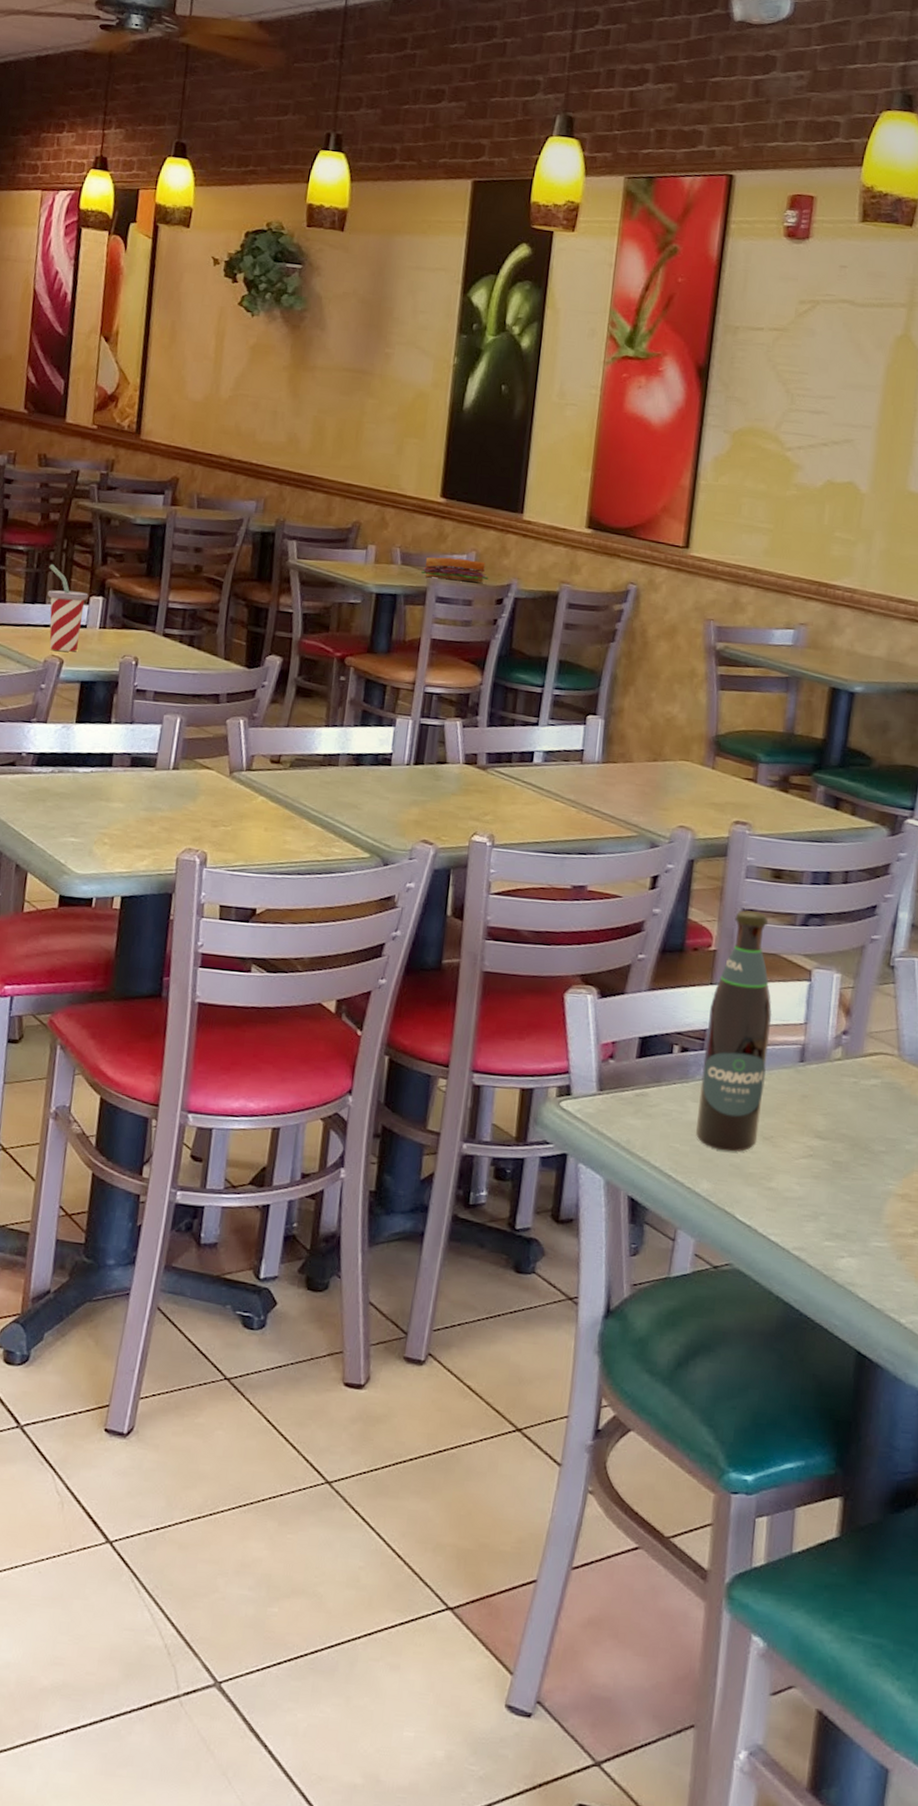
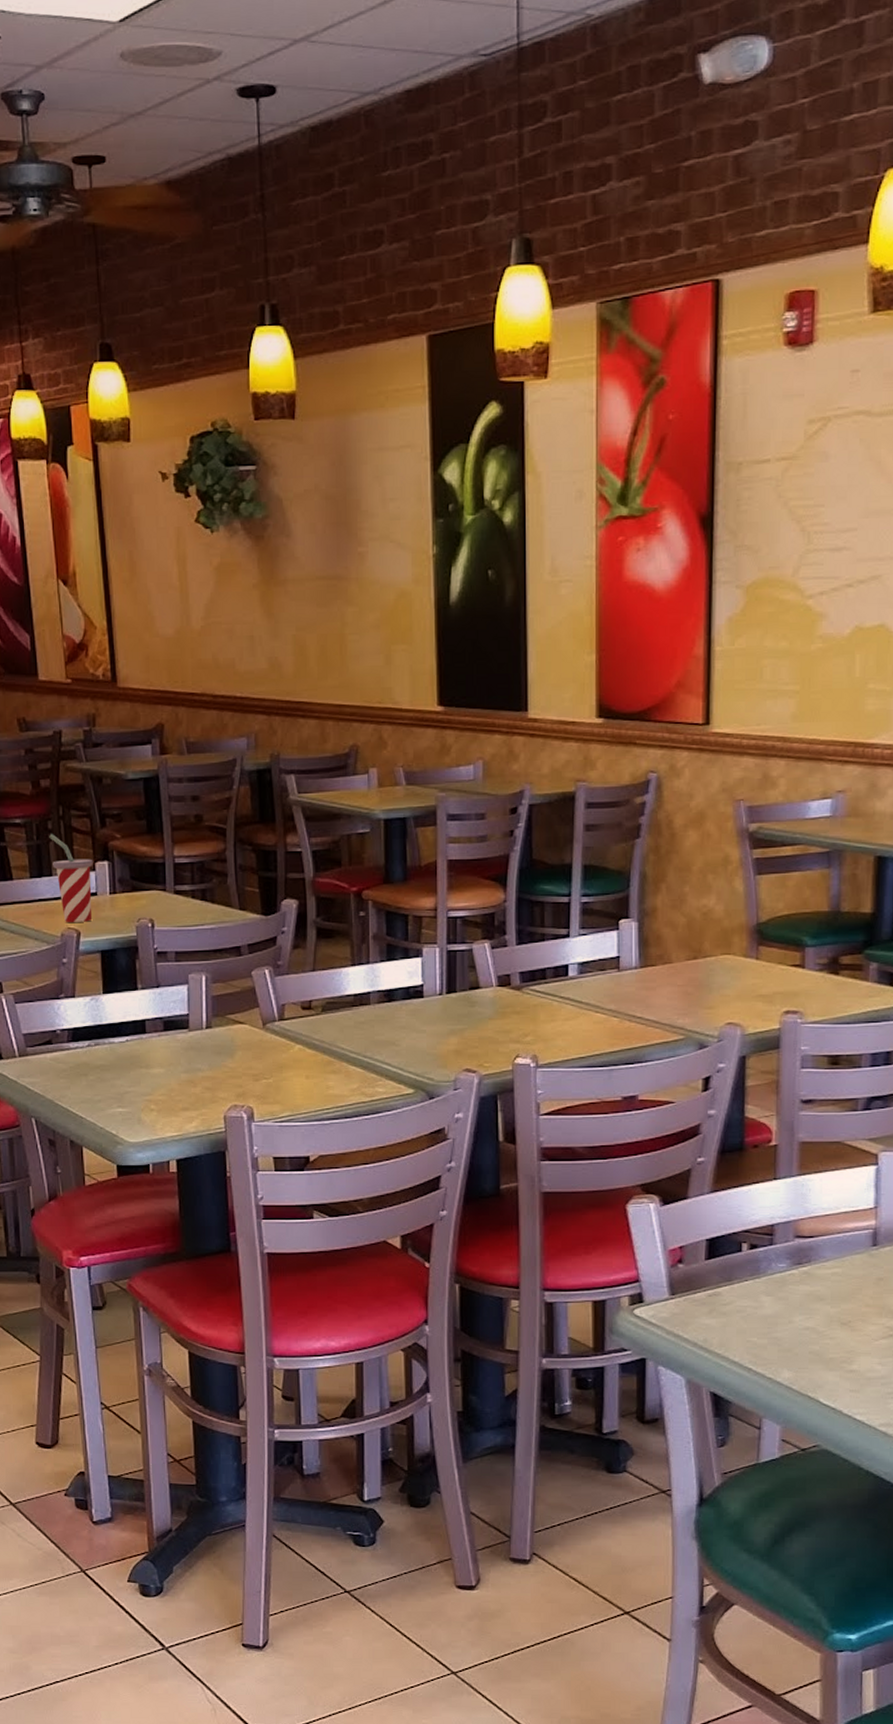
submarine sandwich: present [421,557,489,583] -> none [428,770,499,795]
bottle: present [695,910,772,1152] -> none [771,1101,839,1340]

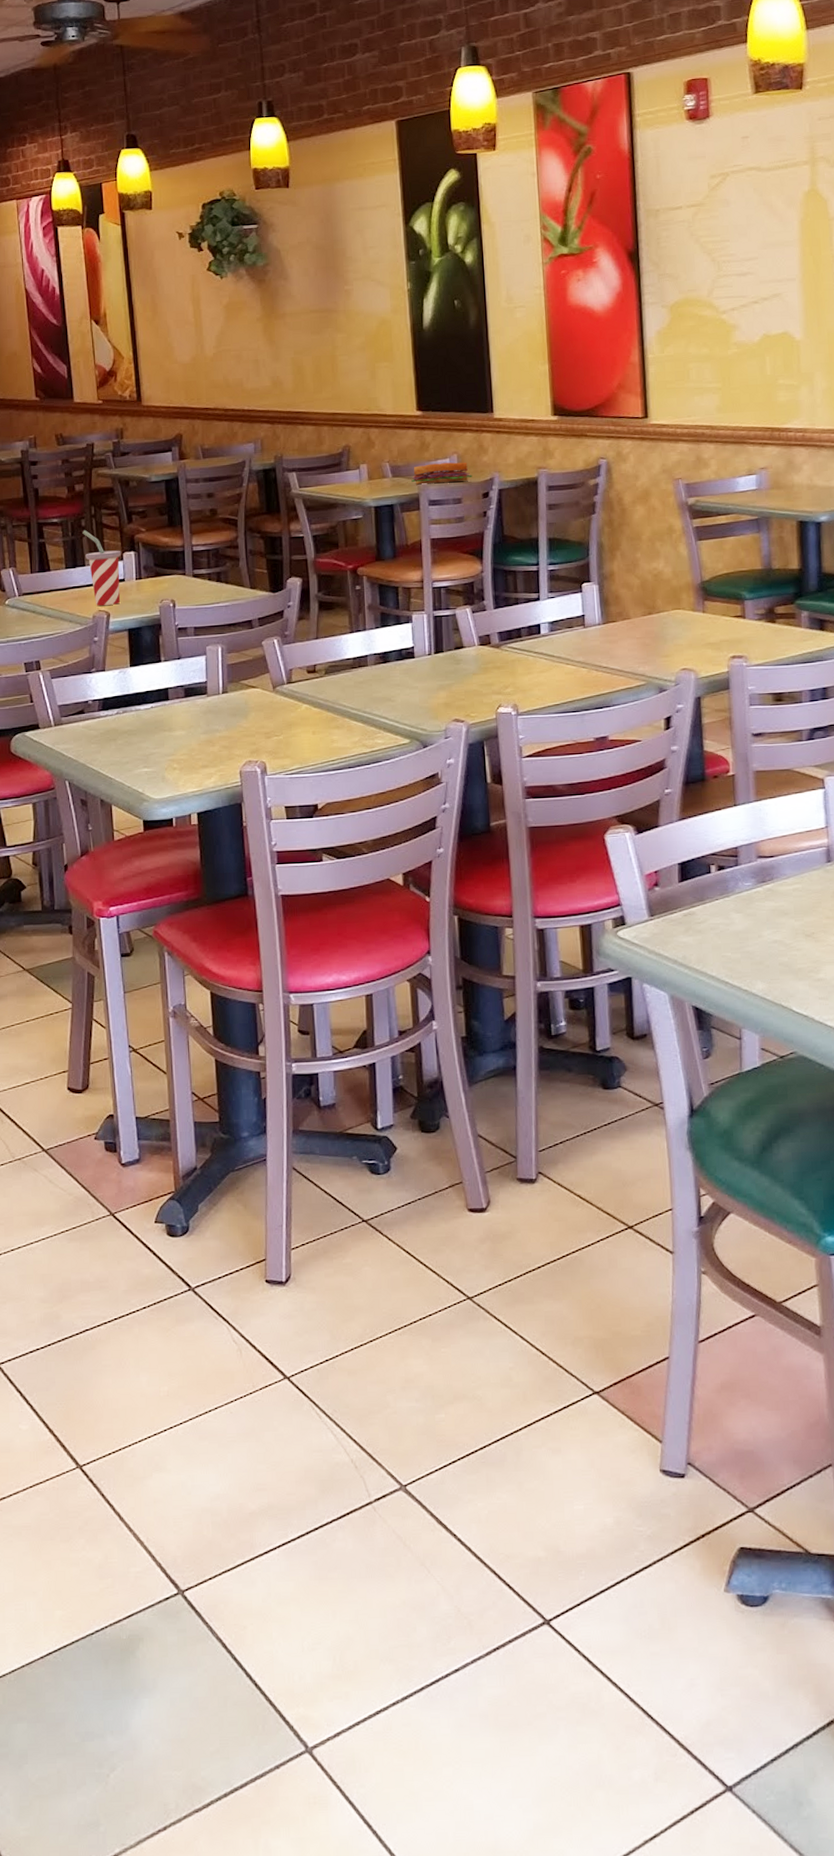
submarine sandwich: none [428,770,499,795] -> present [411,462,472,485]

